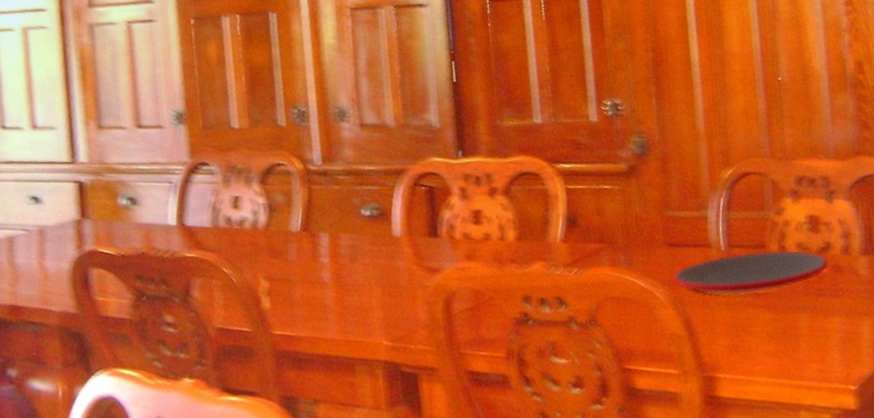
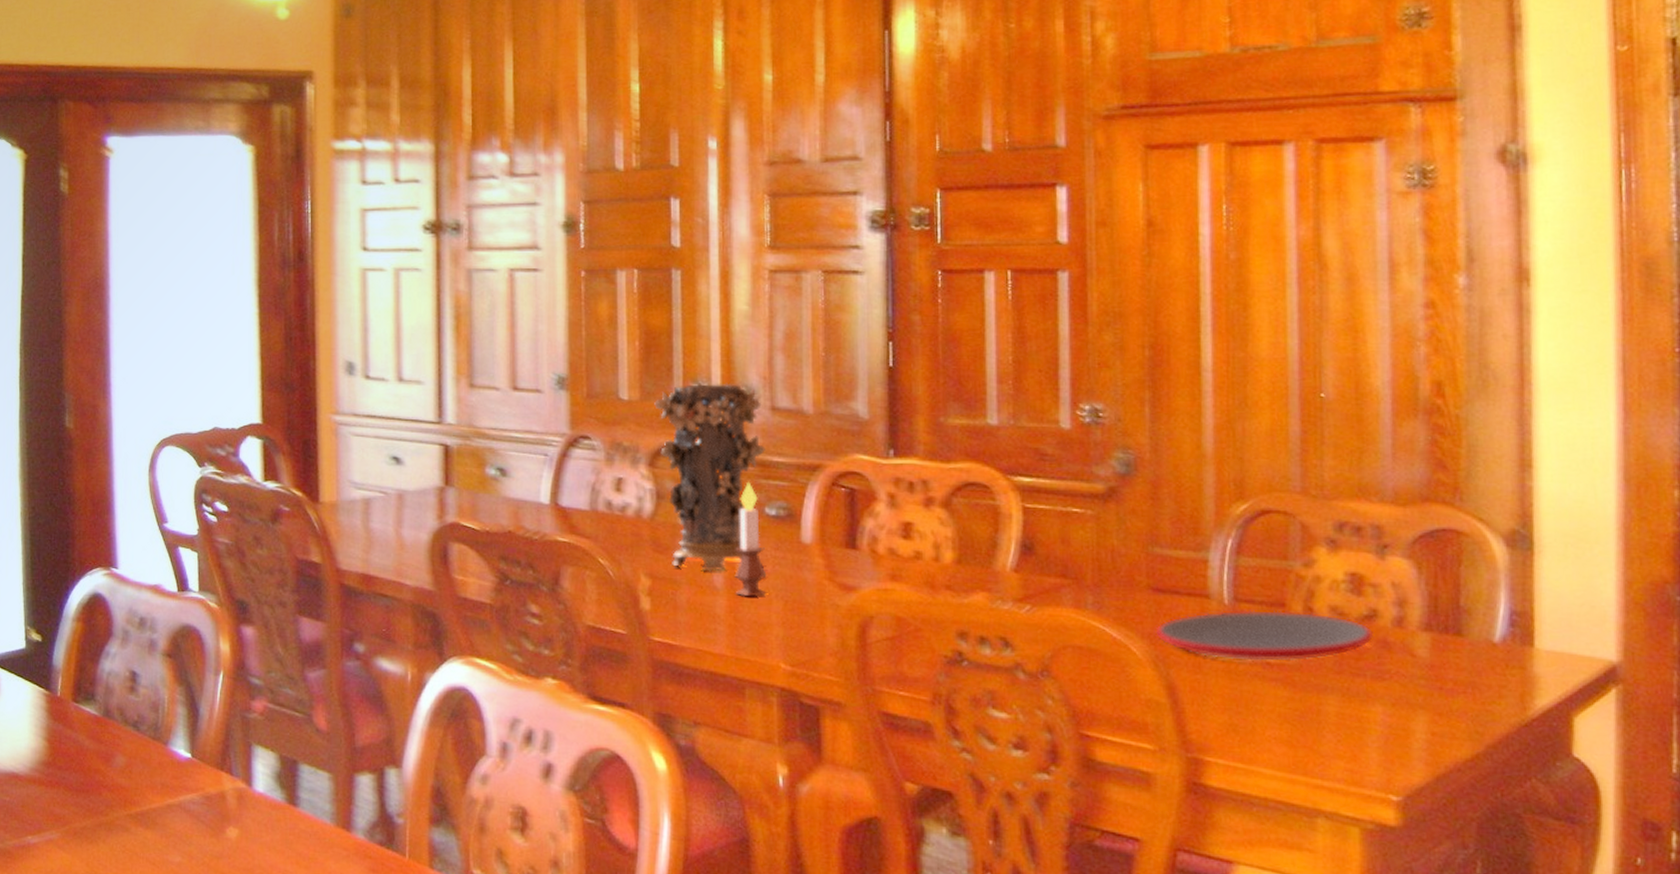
decorative vase: none [261,106,359,270] -> present [654,383,767,572]
candle: none [337,188,366,287] -> present [734,481,767,597]

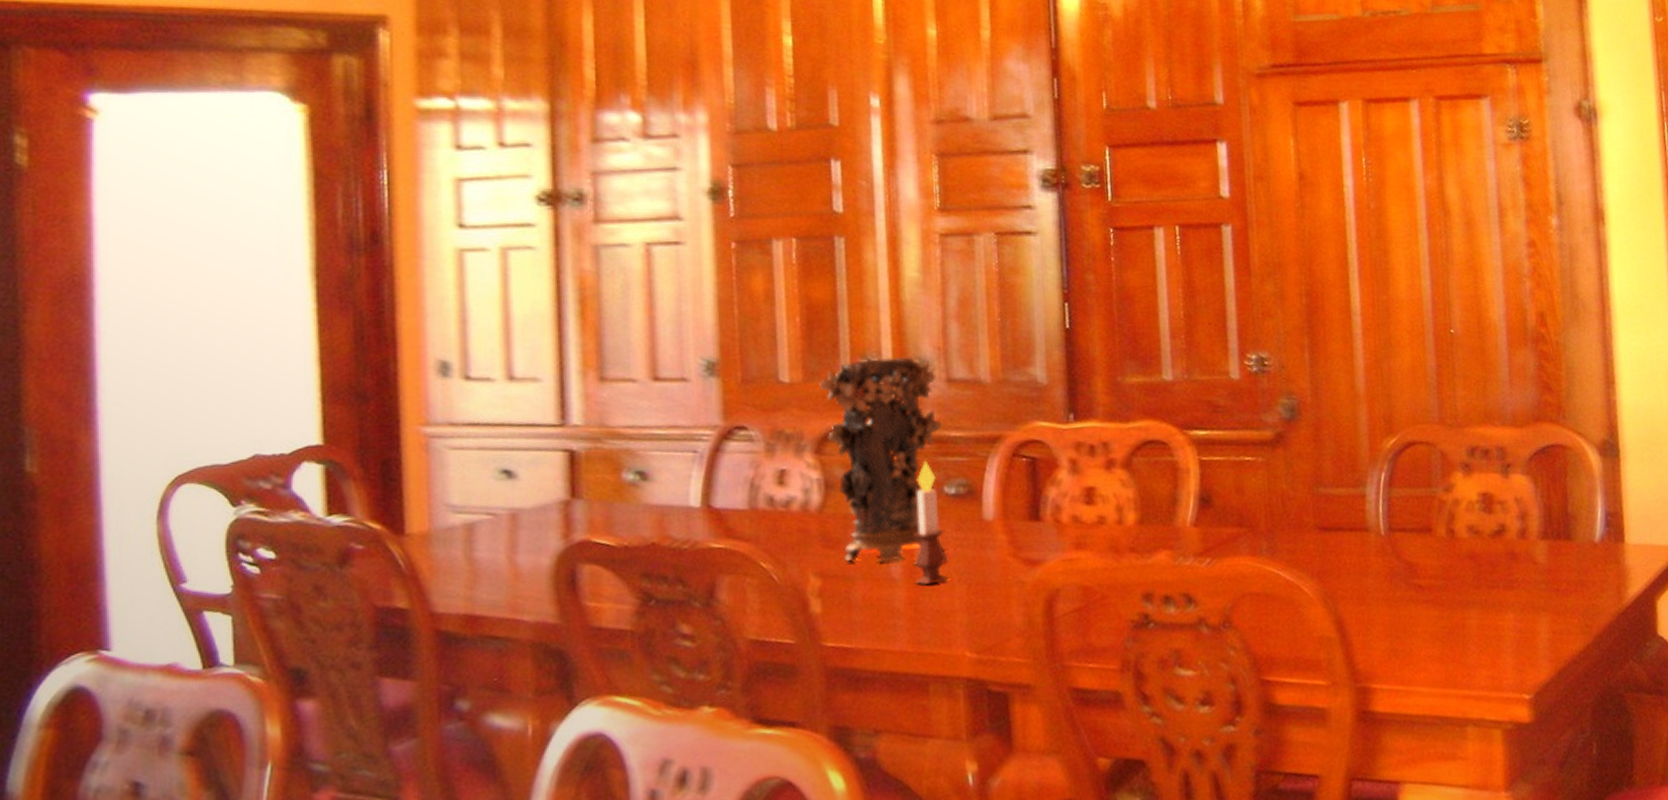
plate: present [1155,610,1375,662] -> none [1323,534,1504,588]

